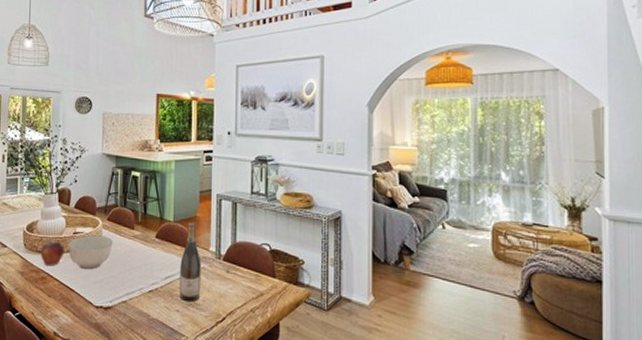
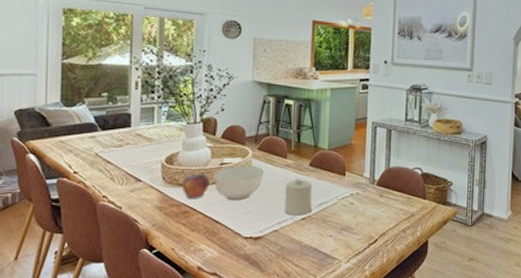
candle: none [132,249,159,288] -> present [284,178,313,215]
wine bottle: present [180,223,201,302] -> none [333,150,355,227]

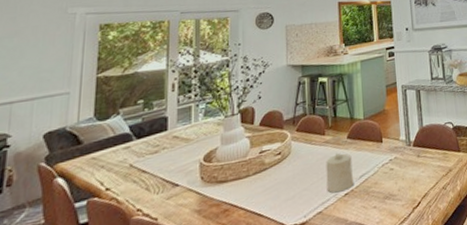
fruit: present [181,173,210,198] -> none [221,165,250,195]
bowl: present [214,165,264,201] -> none [254,148,304,189]

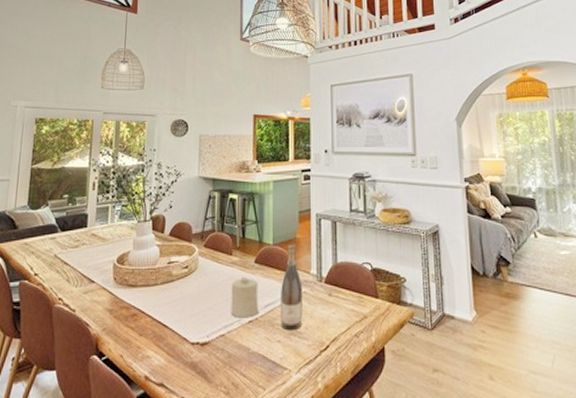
wine bottle: none [373,116,396,196] -> present [281,245,303,331]

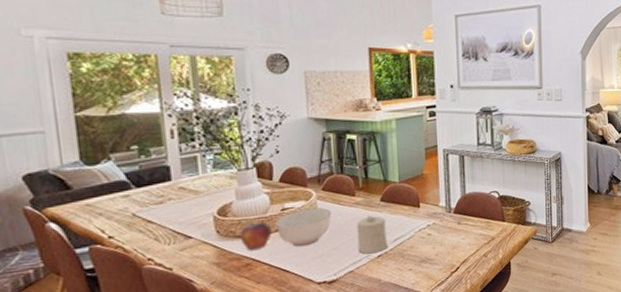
fruit: none [131,273,158,300] -> present [239,221,272,250]
bowl: none [162,264,210,302] -> present [276,207,332,247]
wine bottle: present [281,245,303,331] -> none [409,181,433,259]

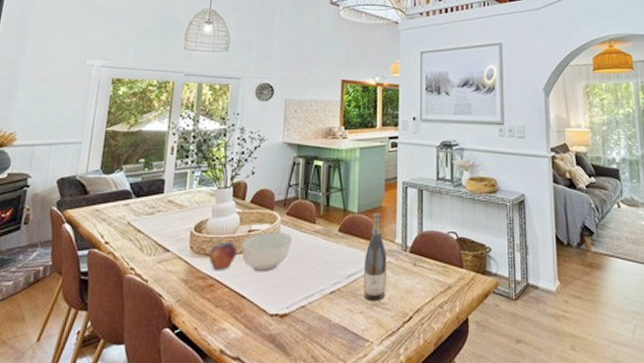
candle: present [356,215,388,254] -> none [312,245,342,289]
wine bottle: none [409,181,433,259] -> present [364,213,387,302]

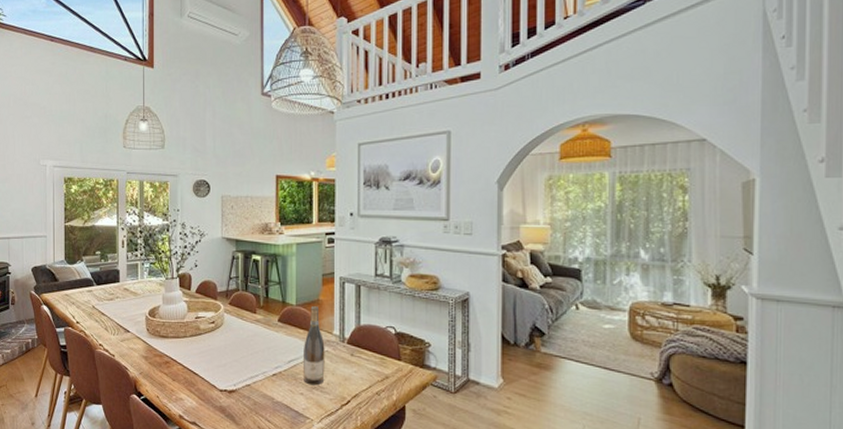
fruit: present [208,241,237,270] -> none [163,326,187,350]
bowl: present [241,232,292,272] -> none [191,319,235,354]

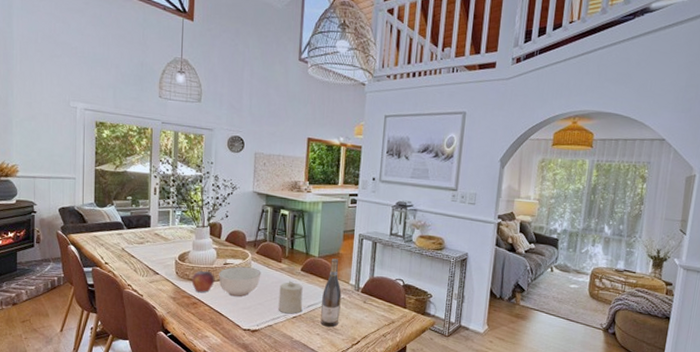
fruit: none [163,326,187,350] -> present [191,270,215,292]
bowl: none [191,319,235,354] -> present [219,266,261,297]
candle: none [256,333,283,371] -> present [278,281,303,314]

